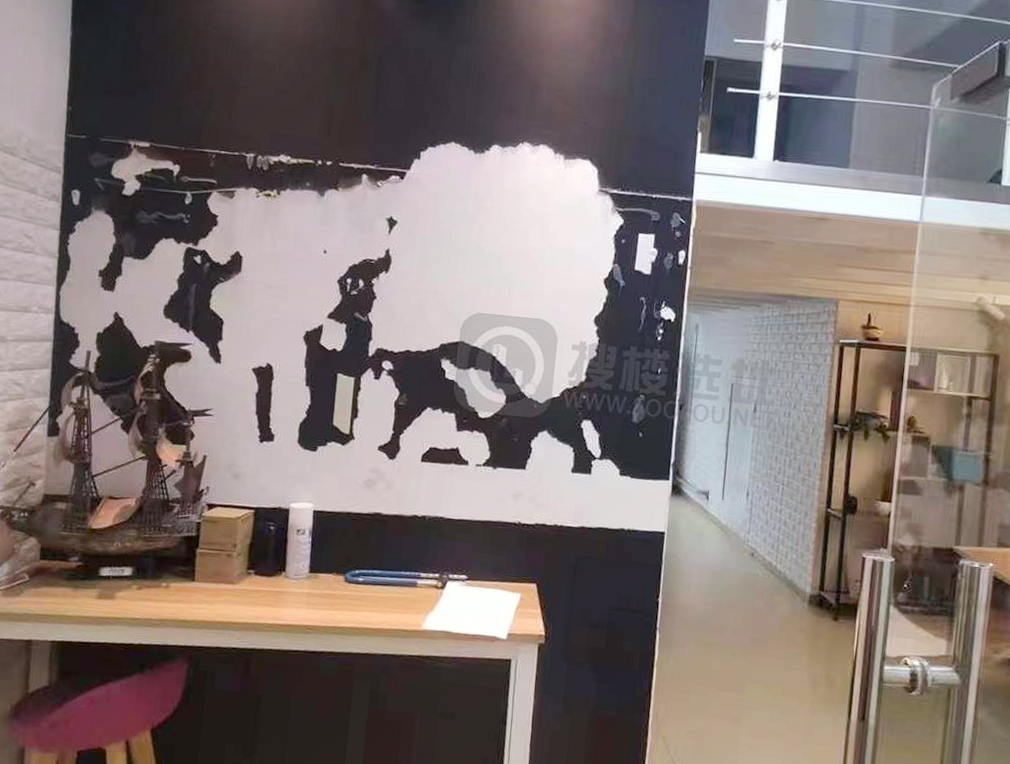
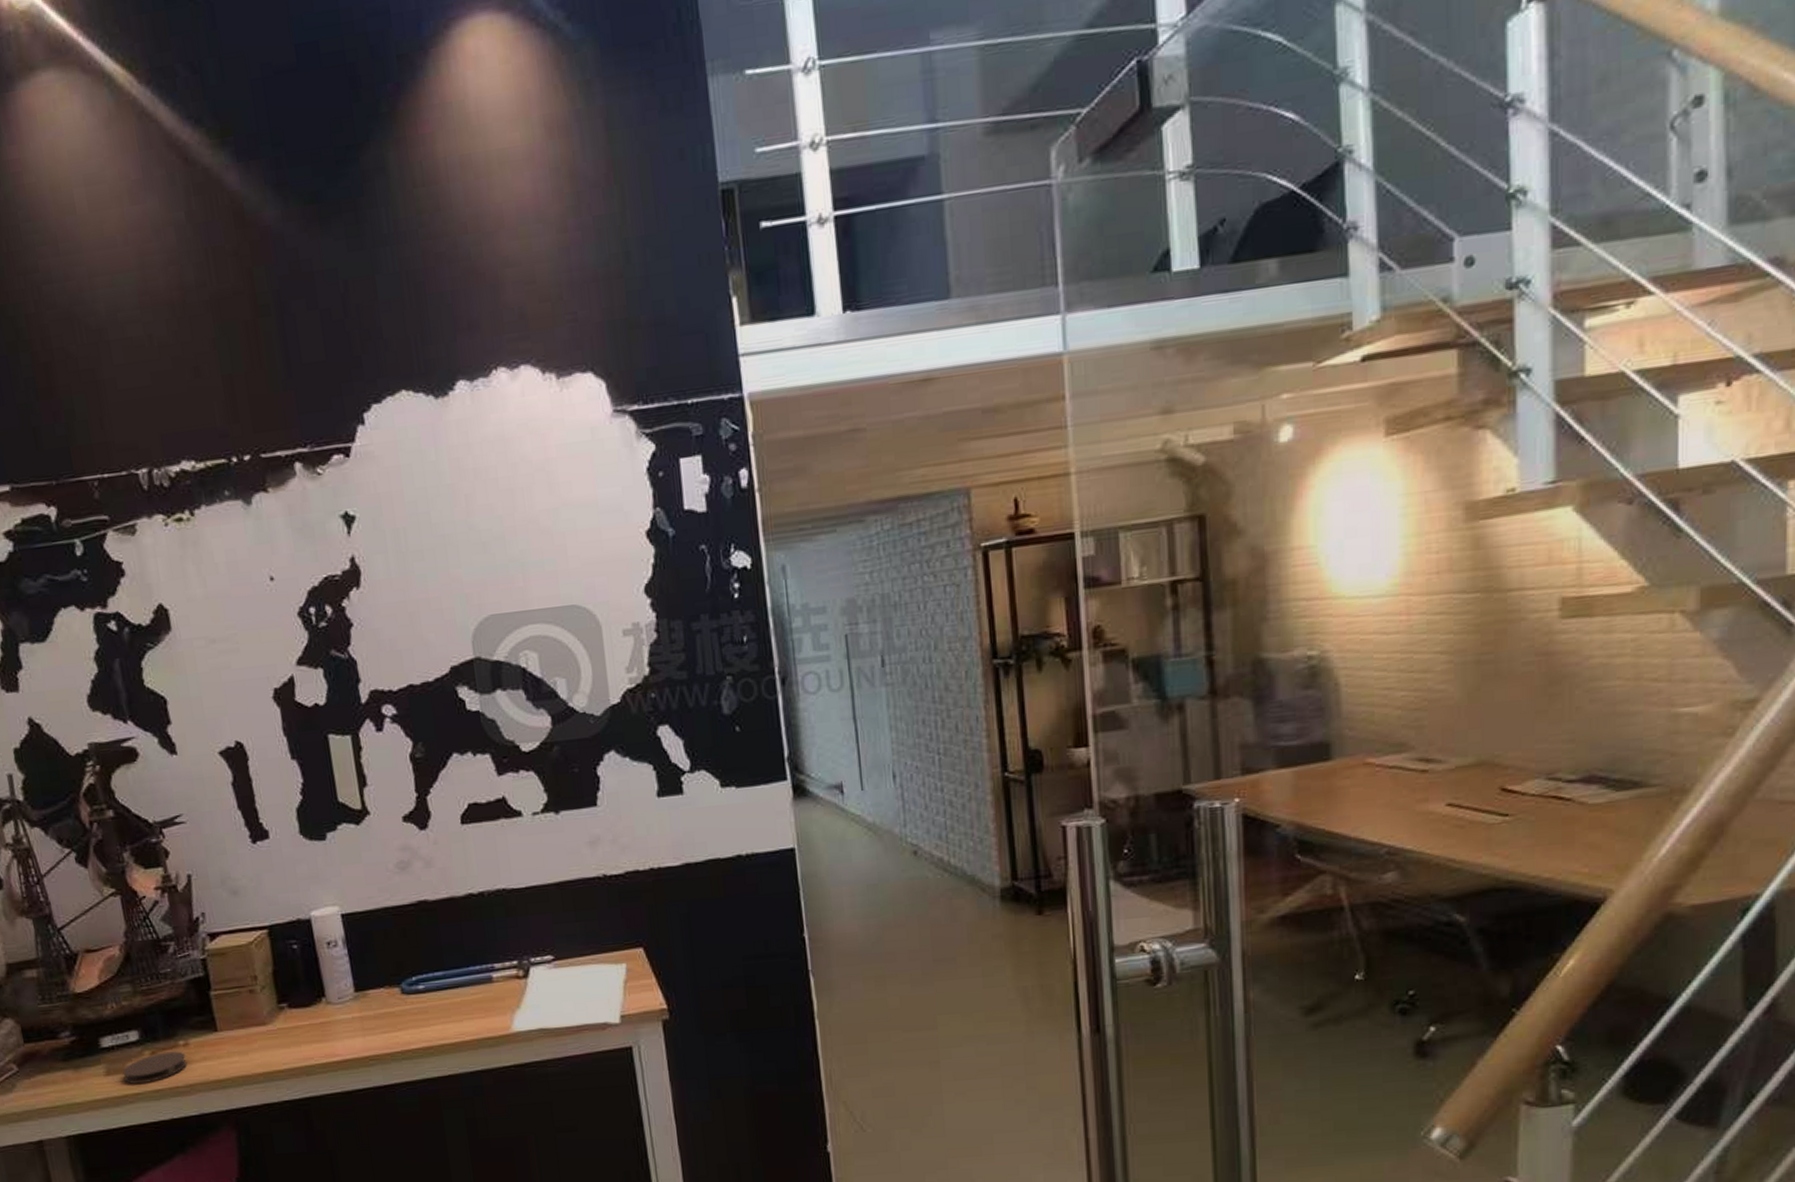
coaster: none [110,589,165,611] -> present [122,1050,187,1084]

